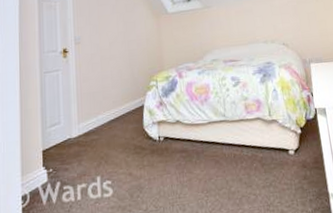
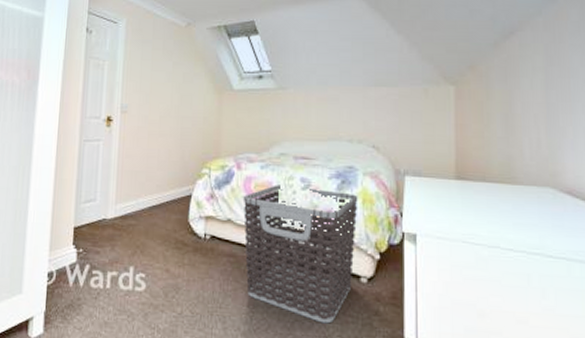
clothes hamper: none [188,83,283,195] -> present [243,185,358,324]

